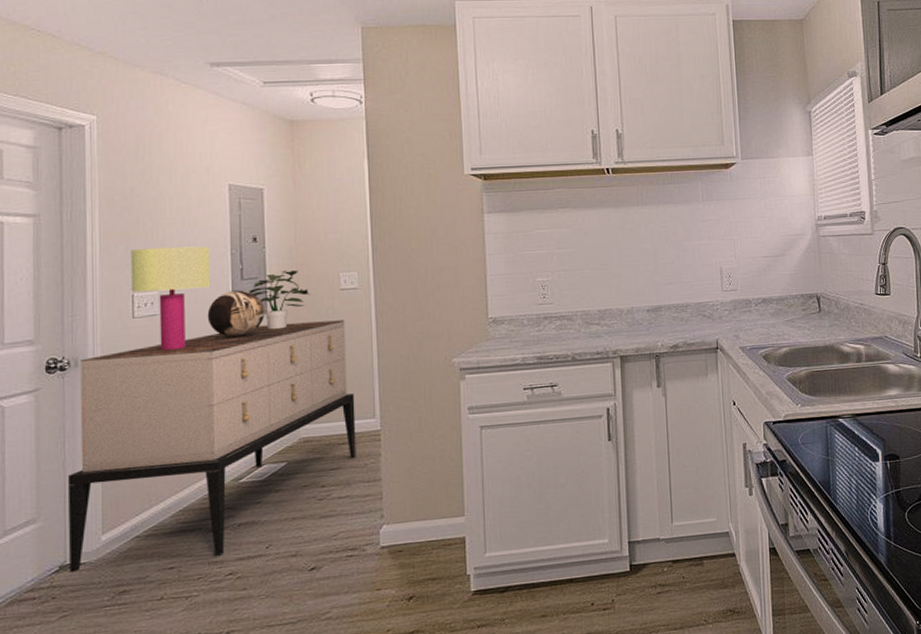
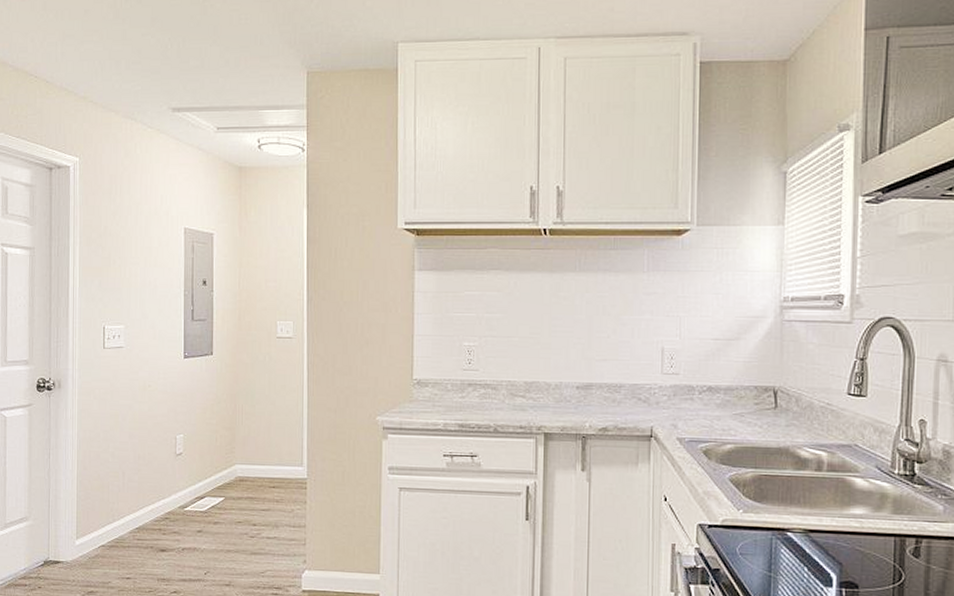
sideboard: present [67,320,357,572] -> none [51,366,285,574]
table lamp: present [131,246,211,350] -> none [103,285,167,381]
decorative bowl: present [207,290,266,338] -> none [163,330,212,376]
potted plant: present [249,270,310,330] -> none [198,314,250,371]

